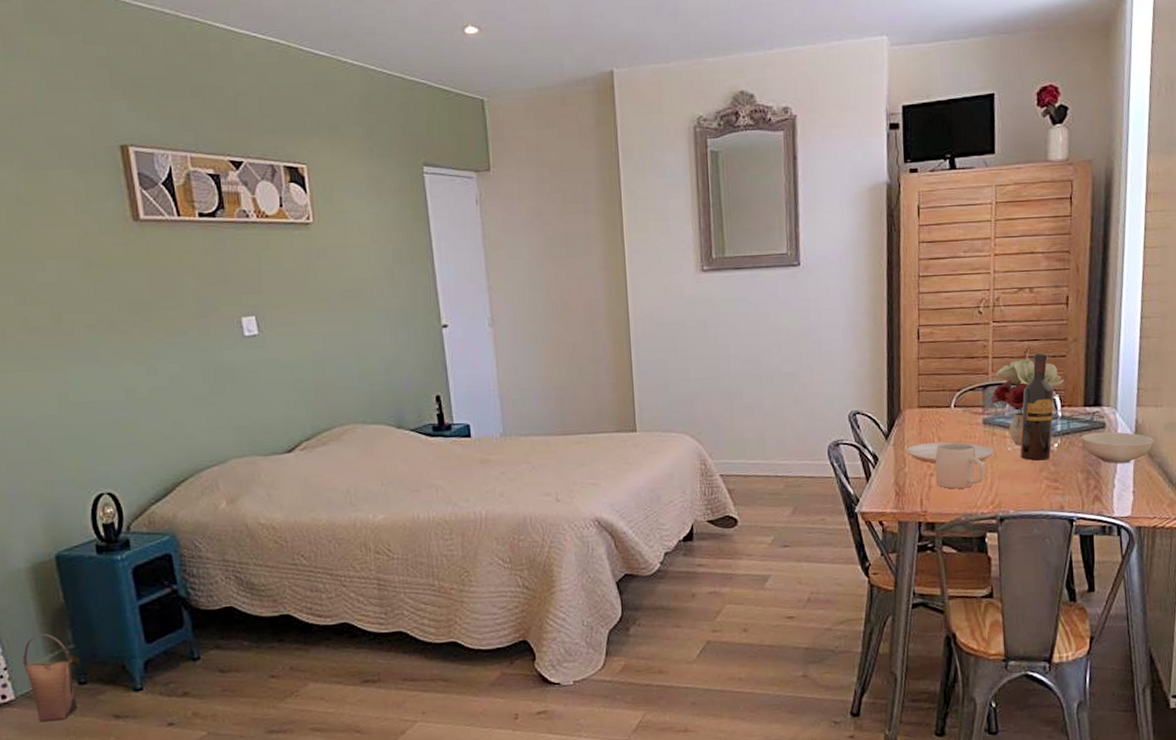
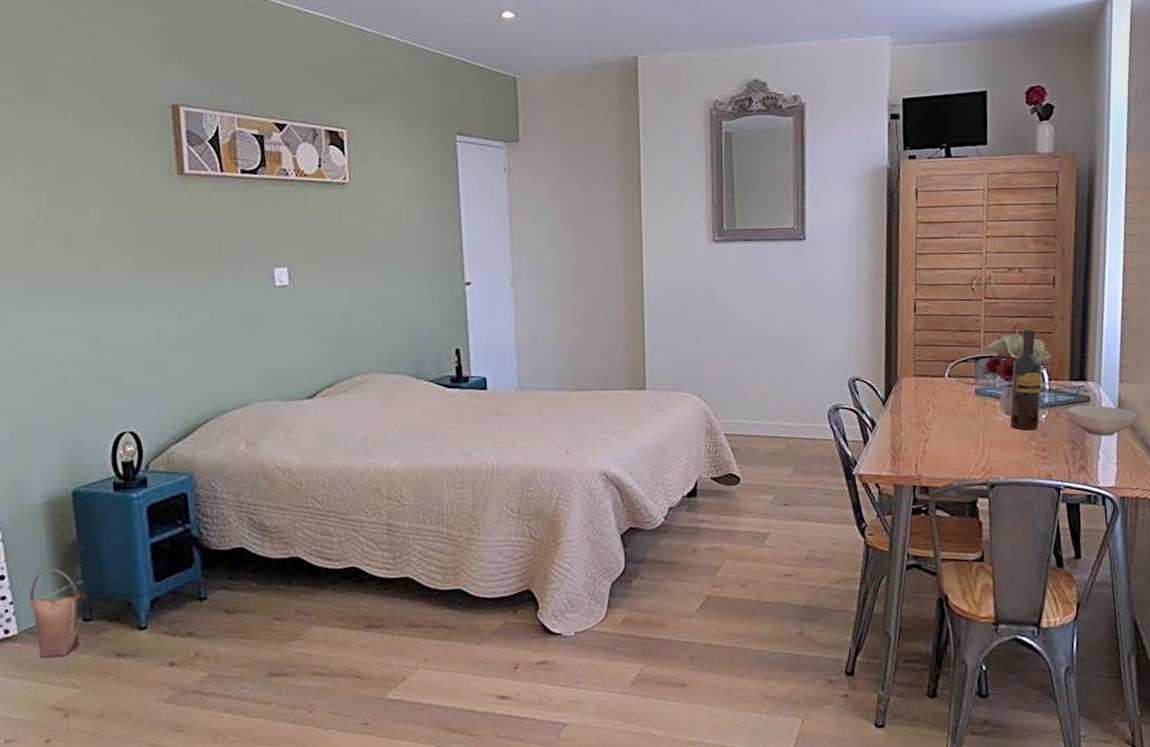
plate: present [907,442,994,464] -> none [903,410,985,430]
mug: present [935,442,985,489] -> none [929,411,977,455]

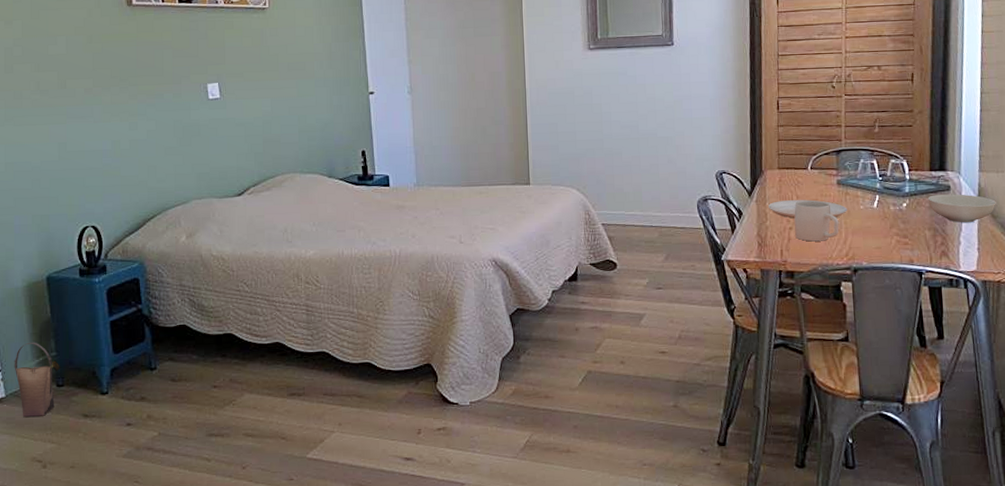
plate: none [903,410,985,430] -> present [768,200,847,219]
mug: none [929,411,977,455] -> present [793,200,839,242]
flower bouquet: present [983,333,1052,415] -> none [844,127,912,204]
wine bottle: present [1010,328,1042,430] -> none [871,122,902,218]

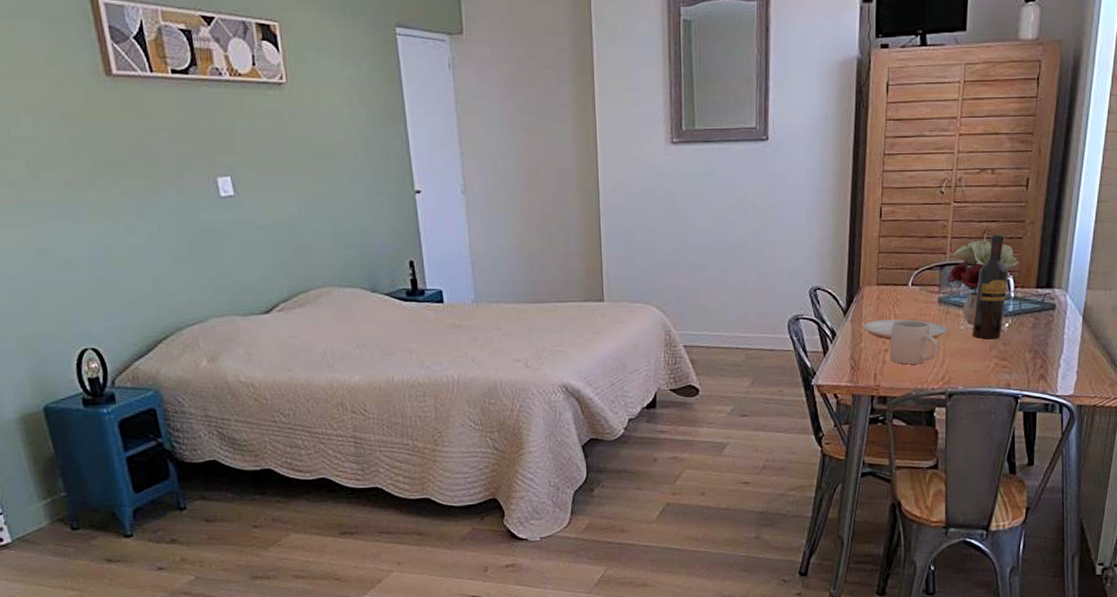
handbag: present [14,342,61,417] -> none [16,481,74,563]
flower bouquet: none [844,127,912,204] -> present [948,239,1020,324]
wine bottle: none [871,122,902,218] -> present [972,233,1009,340]
bowl: present [927,194,996,223] -> none [1031,313,1101,345]

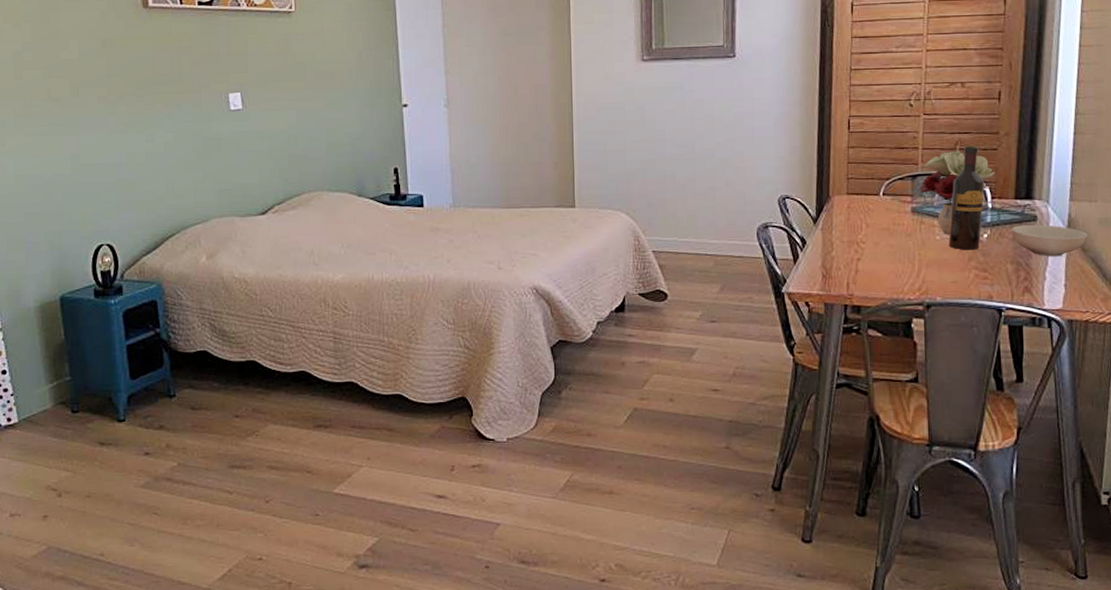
plate: present [864,319,947,340] -> none [835,228,922,249]
mug: present [889,320,937,365] -> none [862,229,912,274]
bowl: none [1031,313,1101,345] -> present [1011,225,1087,257]

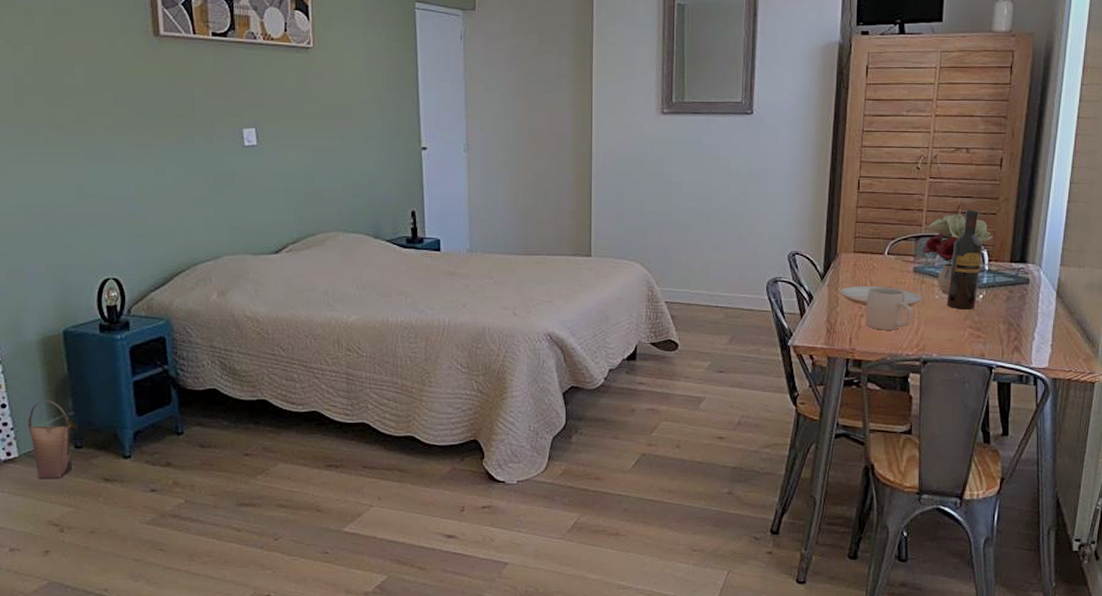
handbag: none [27,365,76,443] -> present [27,400,80,478]
plate: none [835,228,922,249] -> present [841,286,922,307]
mug: none [862,229,912,274] -> present [865,287,912,330]
bowl: present [1011,225,1087,257] -> none [1005,287,1075,318]

